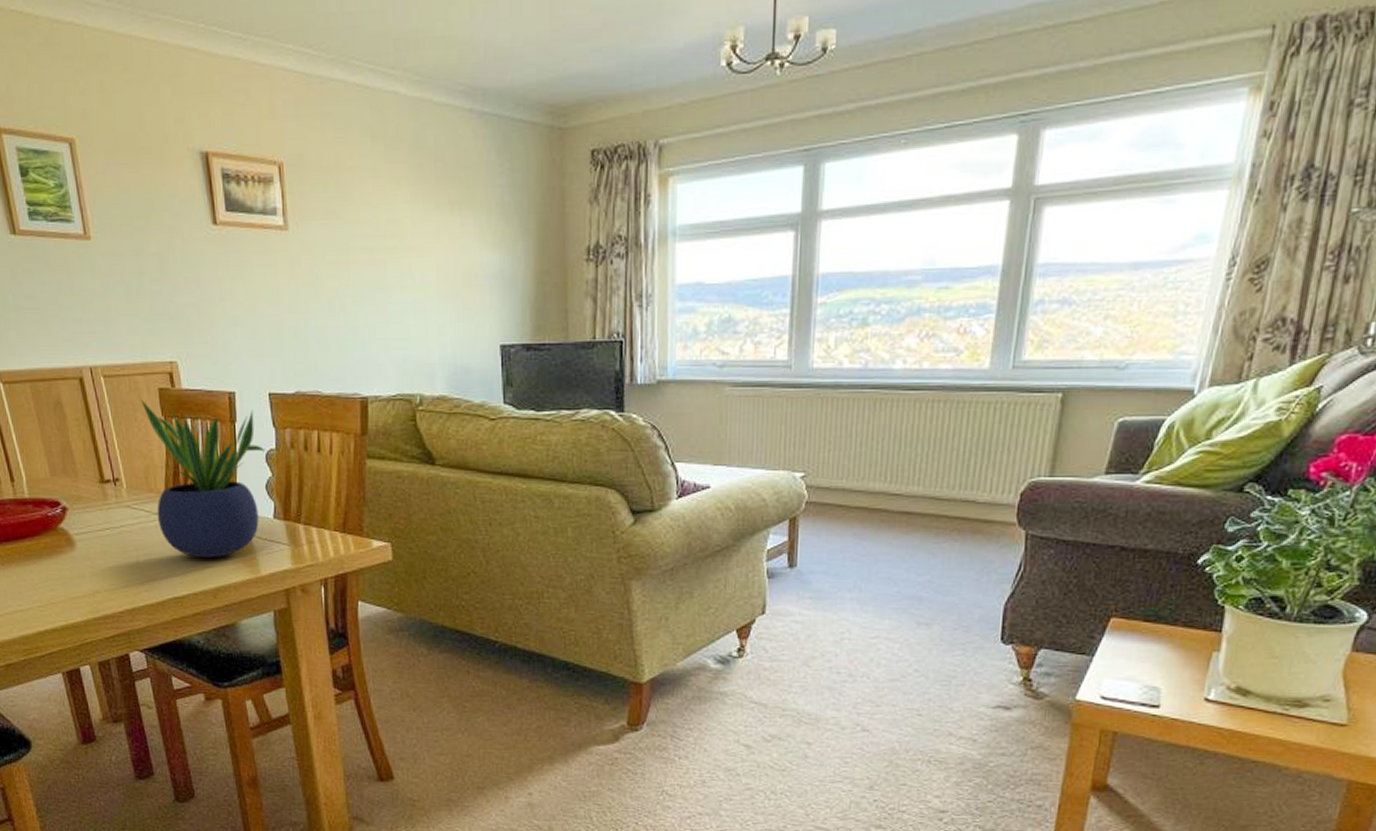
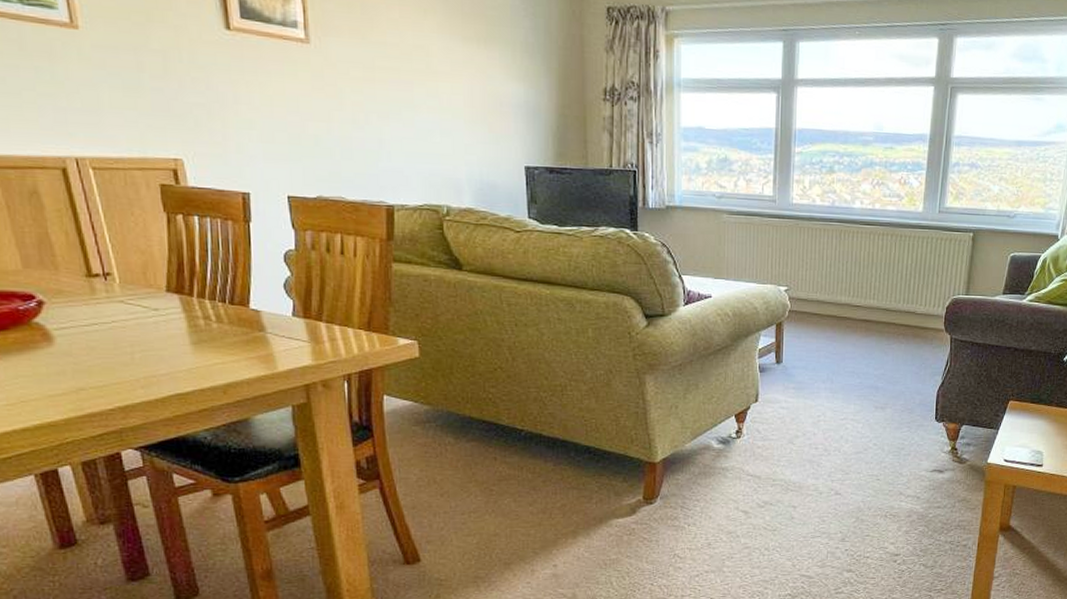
potted plant: present [141,399,266,557] -> none [138,194,284,354]

